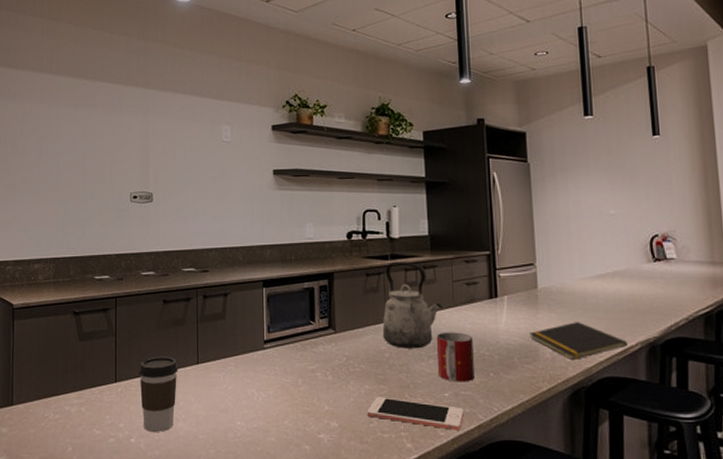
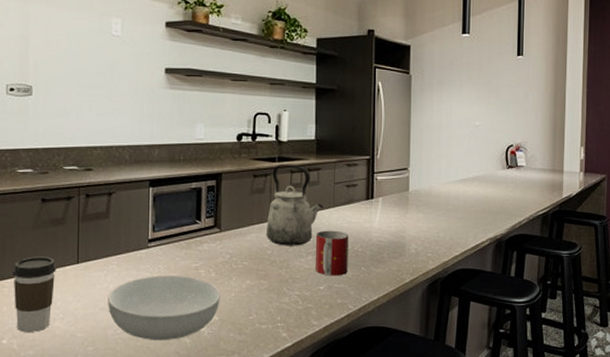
serving bowl: none [227,377,339,446] -> present [108,275,220,340]
cell phone: present [367,396,464,430] -> none [246,291,336,319]
notepad: present [530,322,627,360] -> none [399,221,479,254]

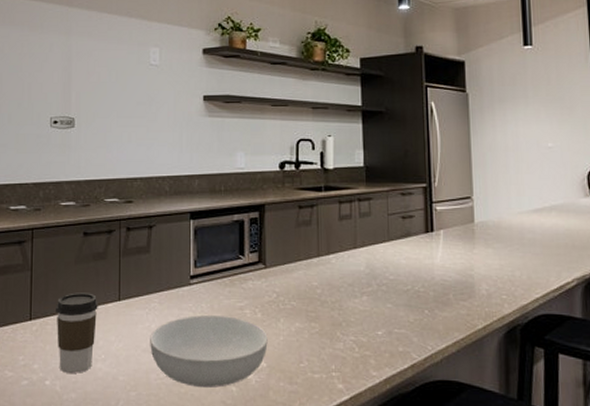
kettle: present [266,164,323,246] -> none [314,193,377,285]
mug: present [316,230,349,276] -> none [371,267,409,320]

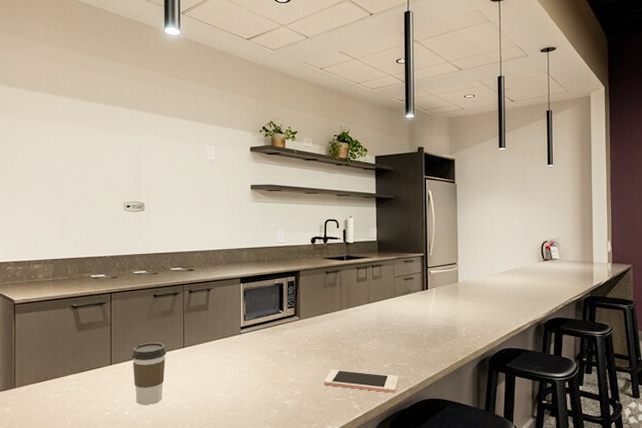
serving bowl: present [150,314,268,388] -> none [209,356,301,411]
cell phone: none [297,335,397,370] -> present [323,369,399,393]

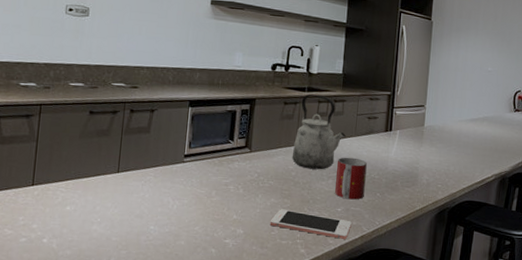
coffee cup: present [132,342,167,405] -> none [57,163,98,233]
kettle: none [338,261,386,331] -> present [291,94,346,170]
mug: none [381,317,408,356] -> present [335,157,367,200]

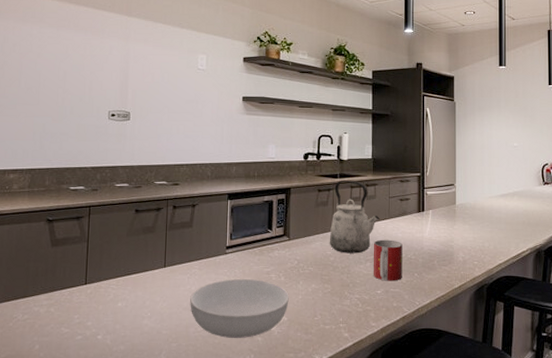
serving bowl: none [142,188,247,249] -> present [190,278,289,338]
cell phone: present [269,209,352,239] -> none [312,294,392,321]

